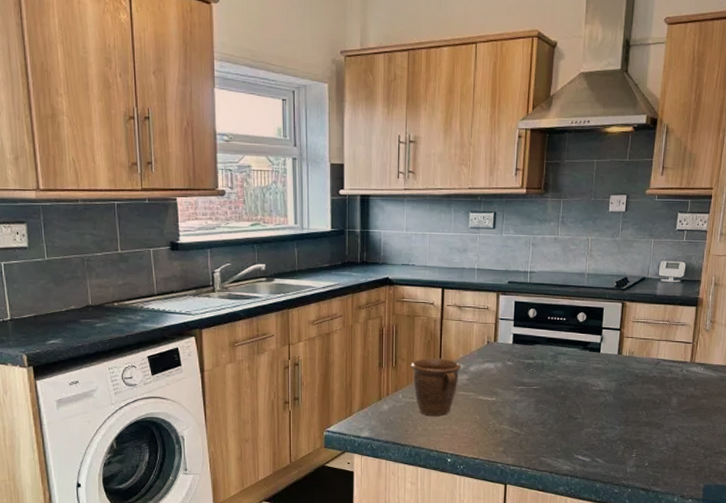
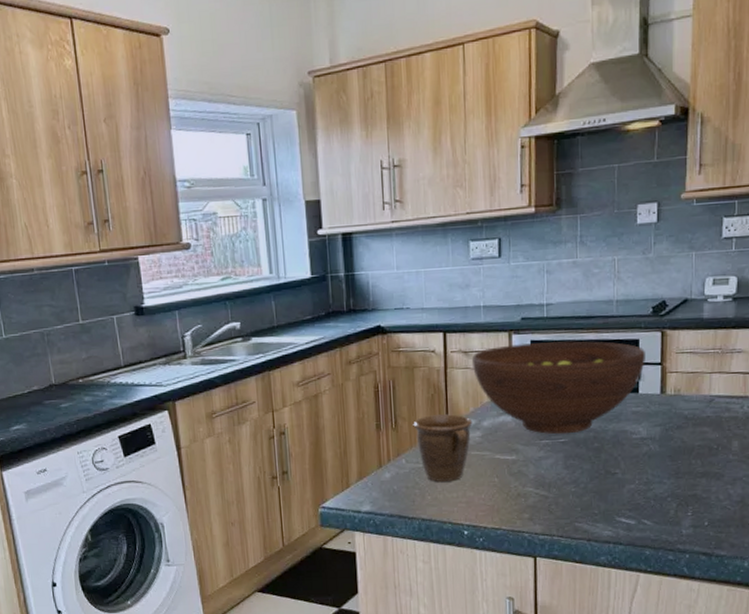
fruit bowl: none [464,303,608,383] -> present [471,340,645,435]

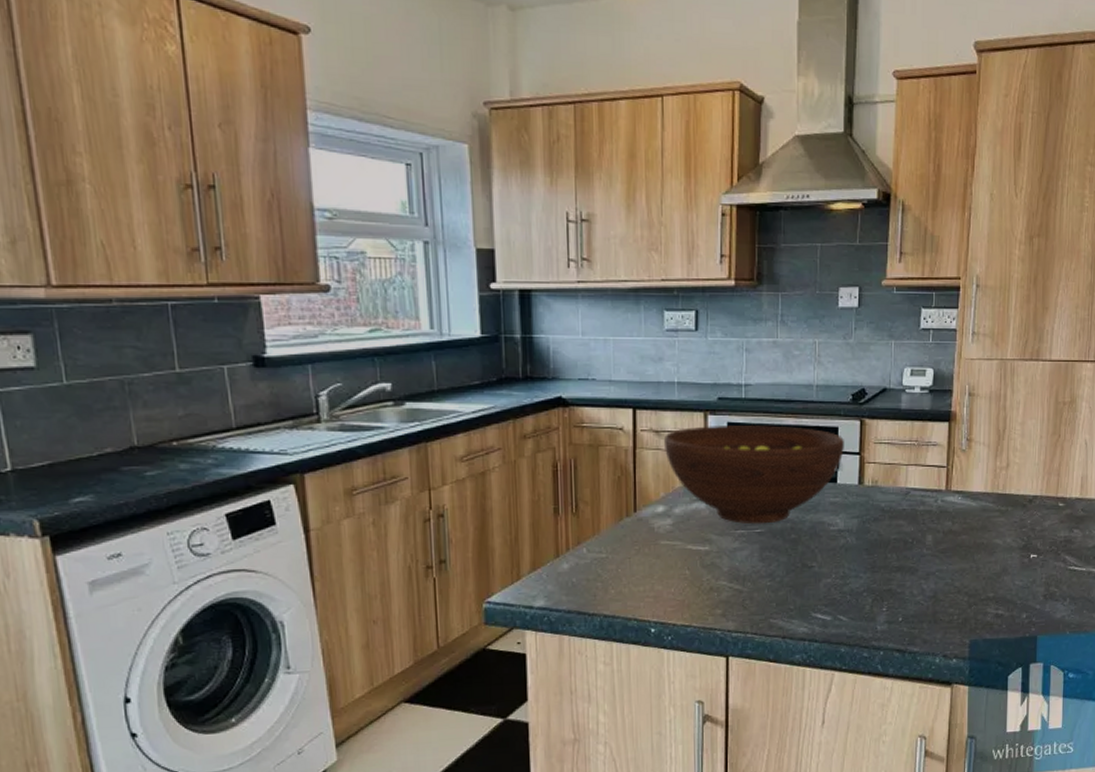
mug: present [413,414,473,482] -> none [596,499,663,574]

